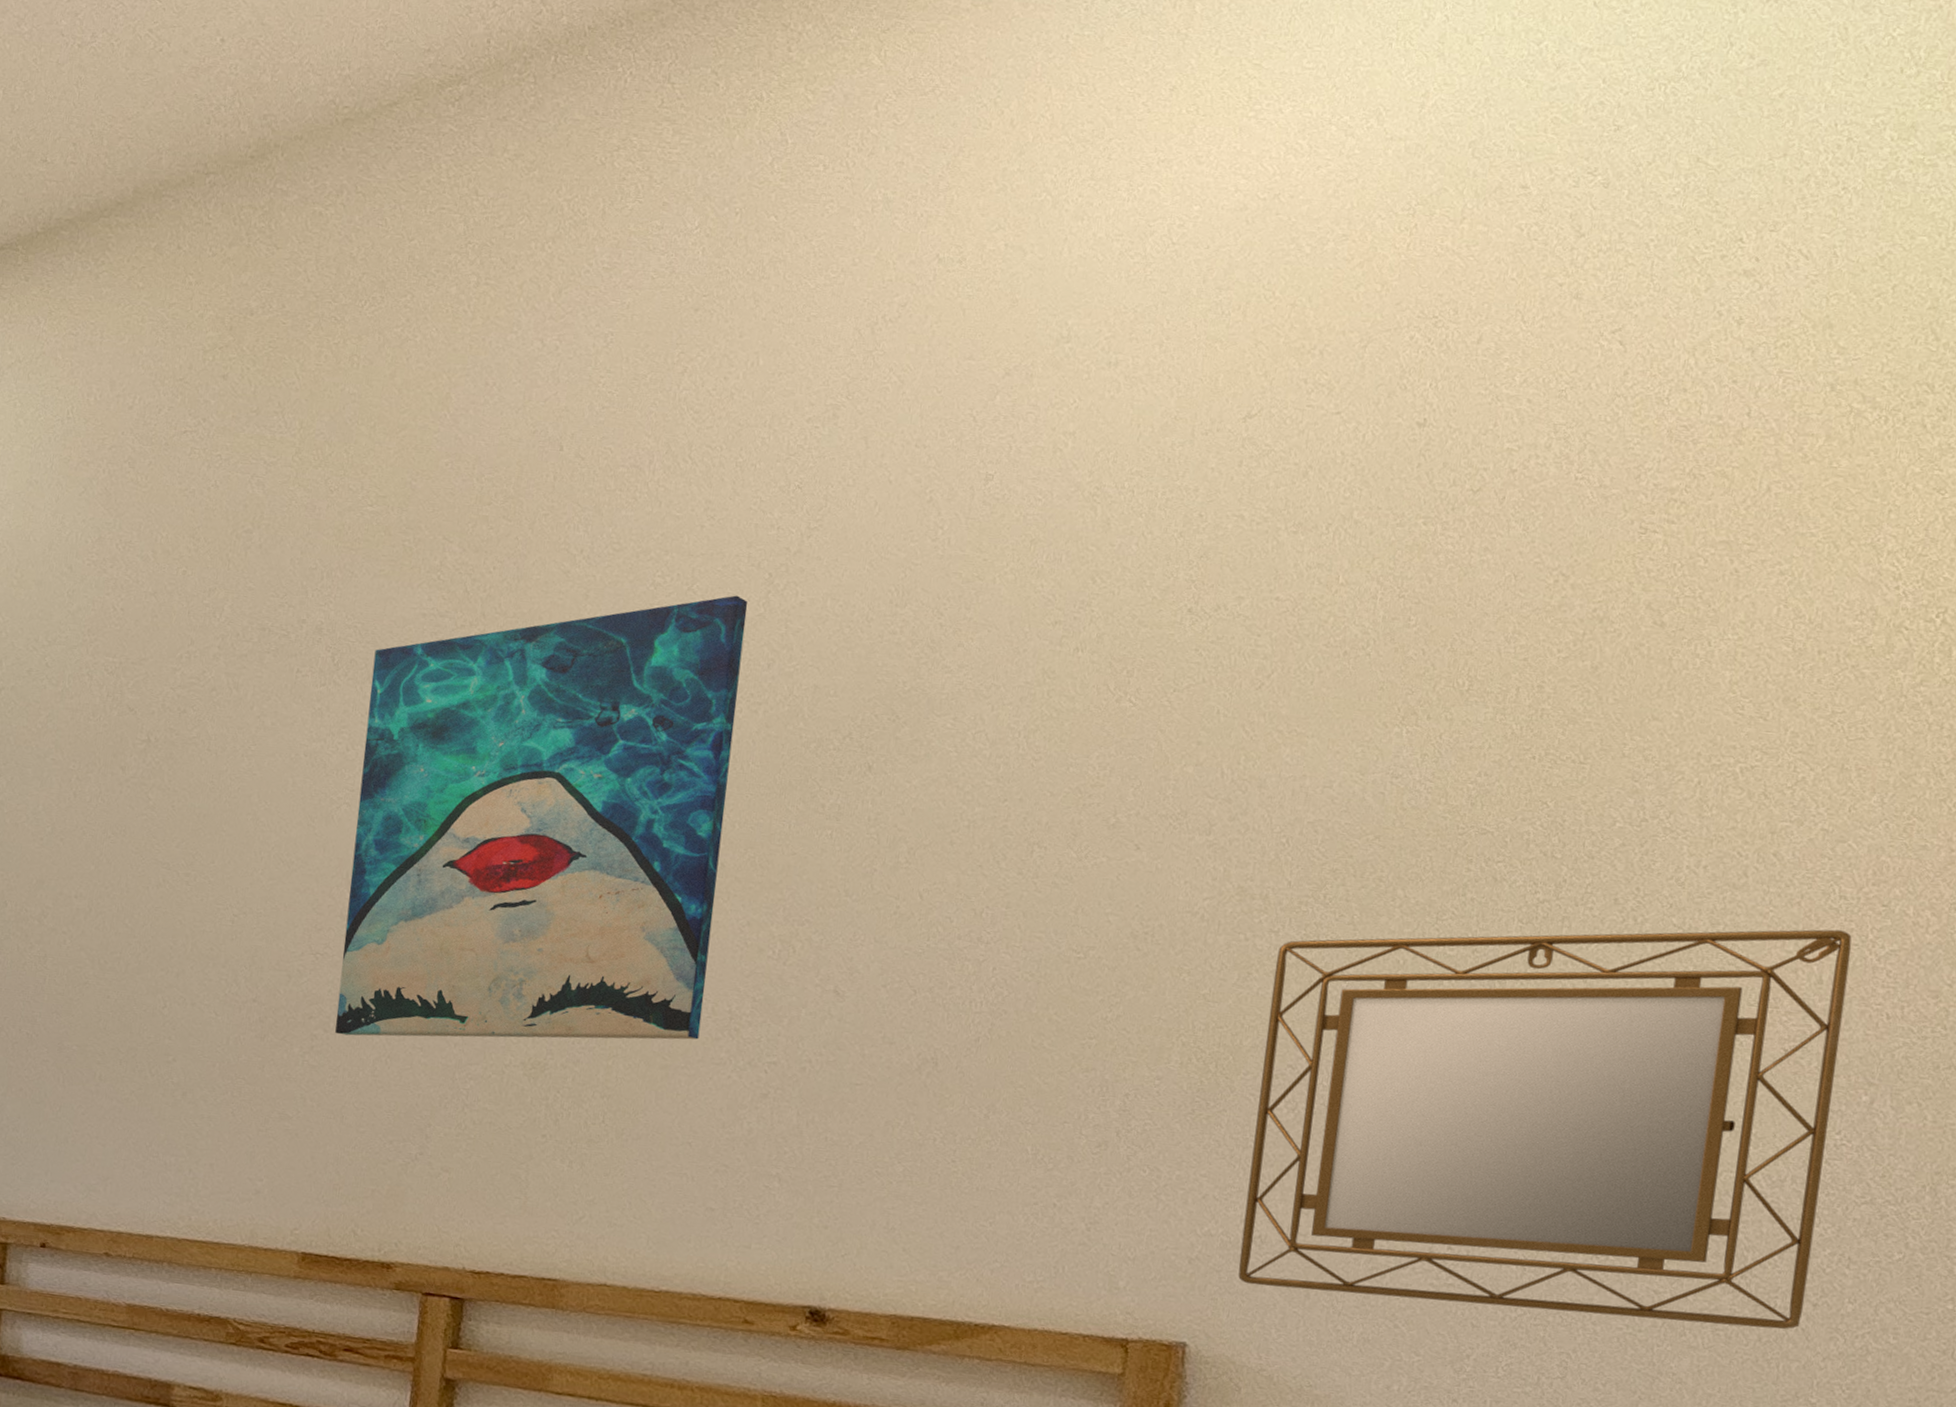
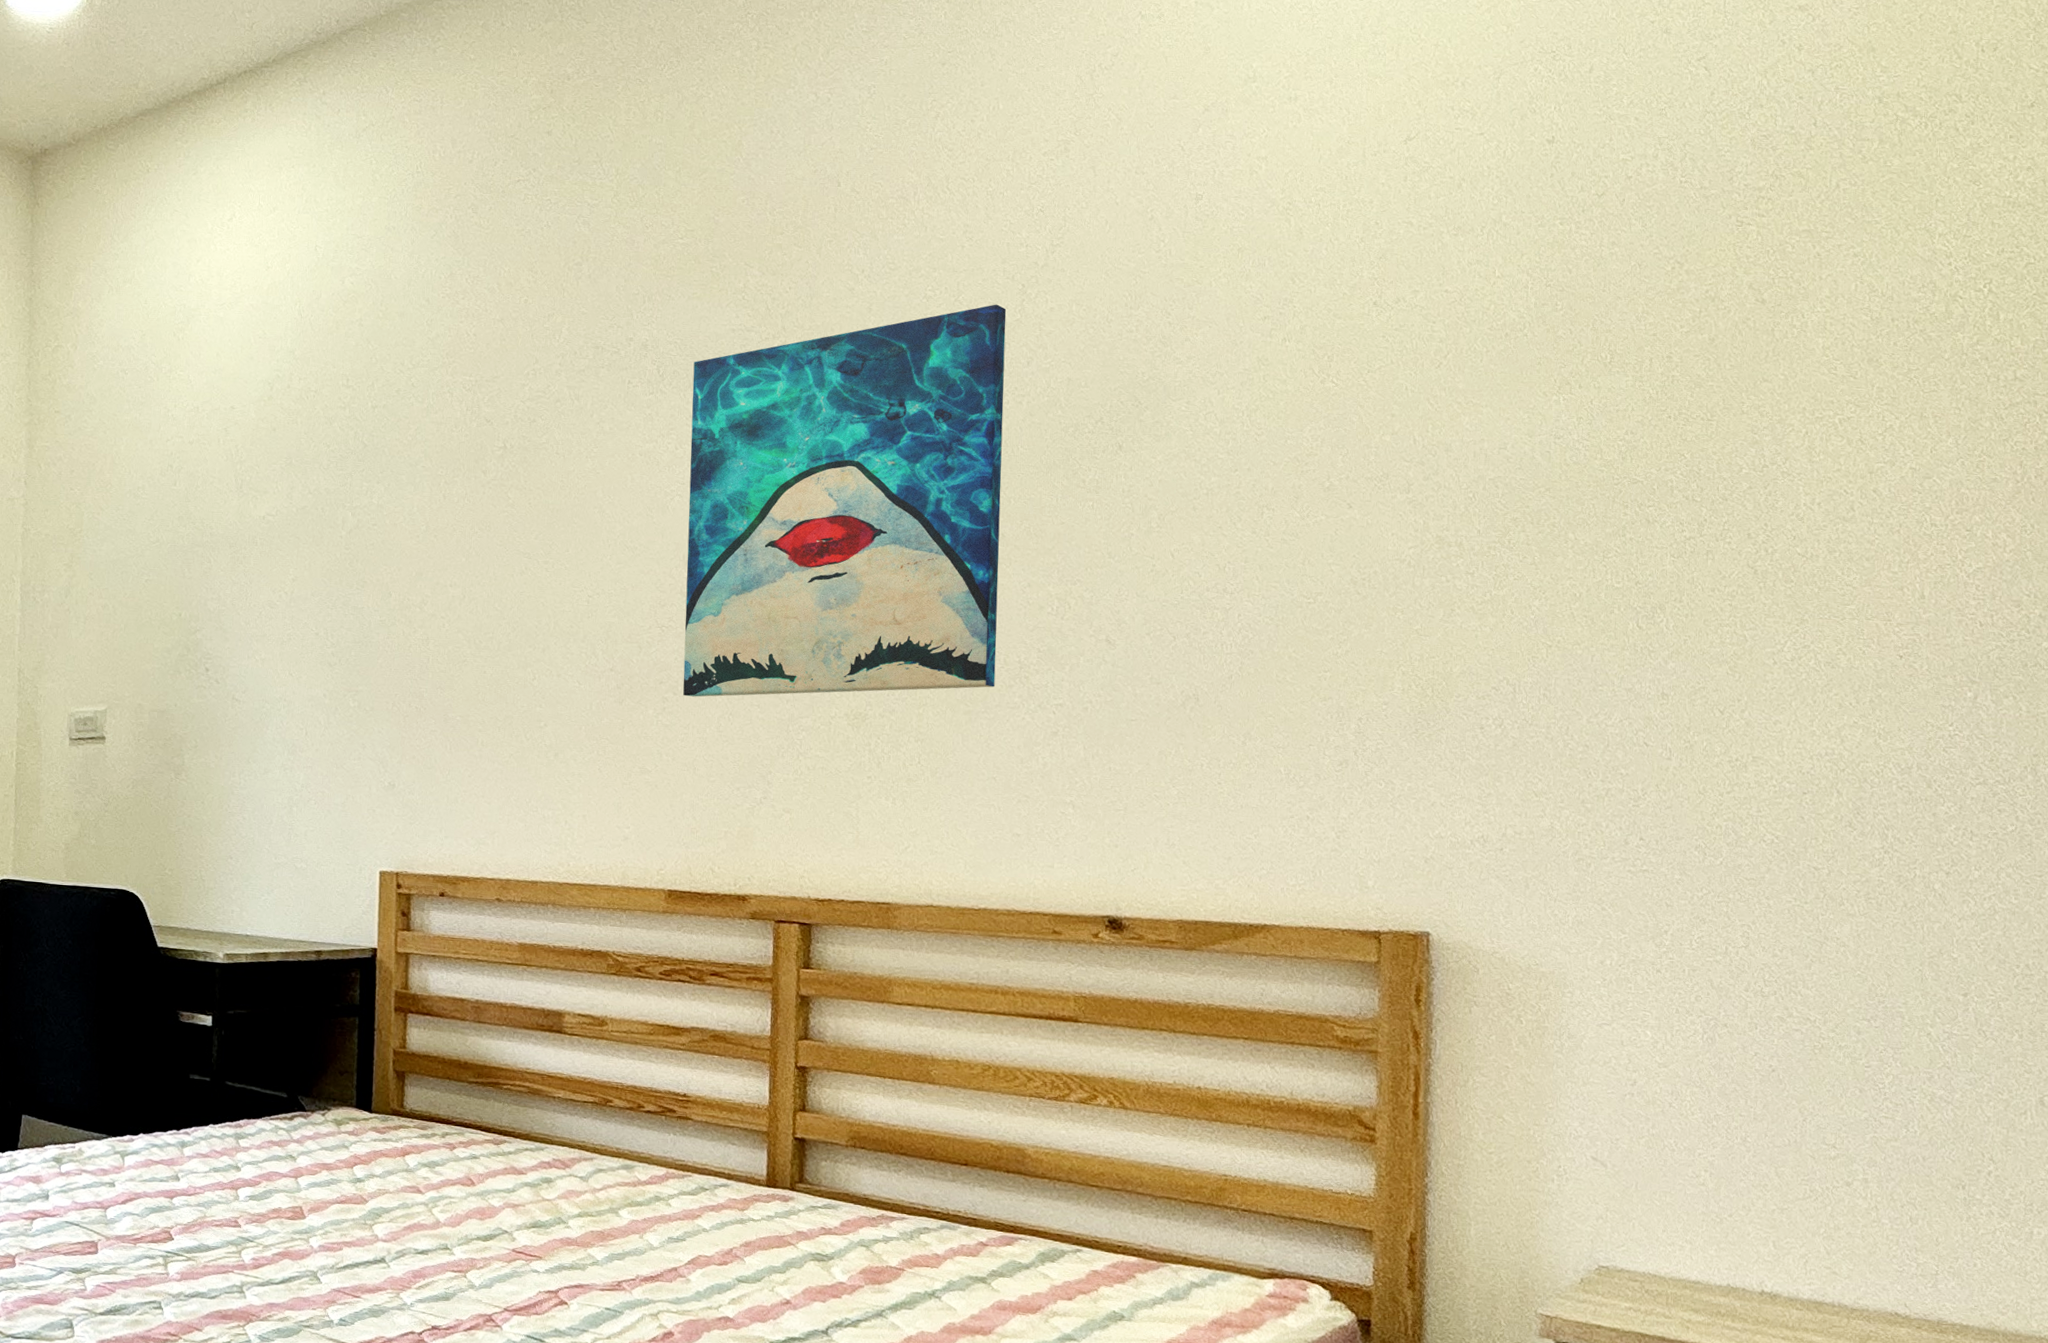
home mirror: present [1238,929,1852,1330] -> none [1467,552,1945,896]

